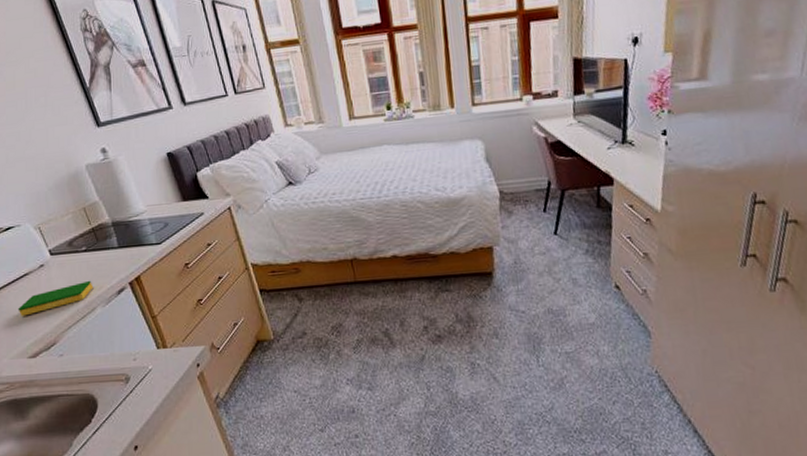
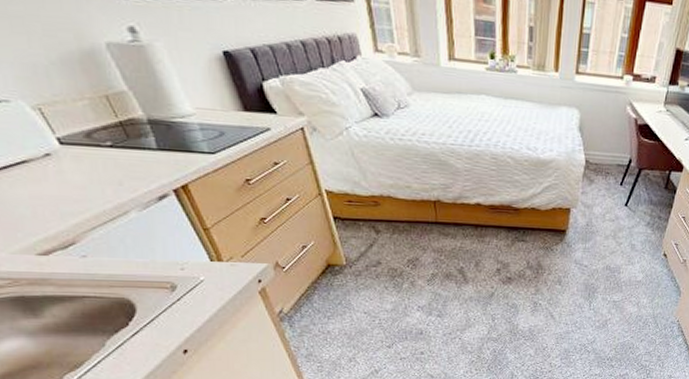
dish sponge: present [18,280,94,316] -> none [15,180,125,209]

